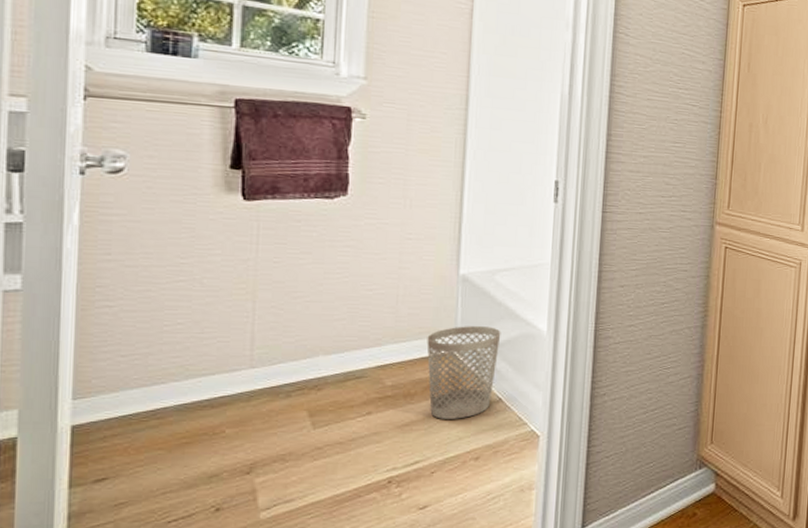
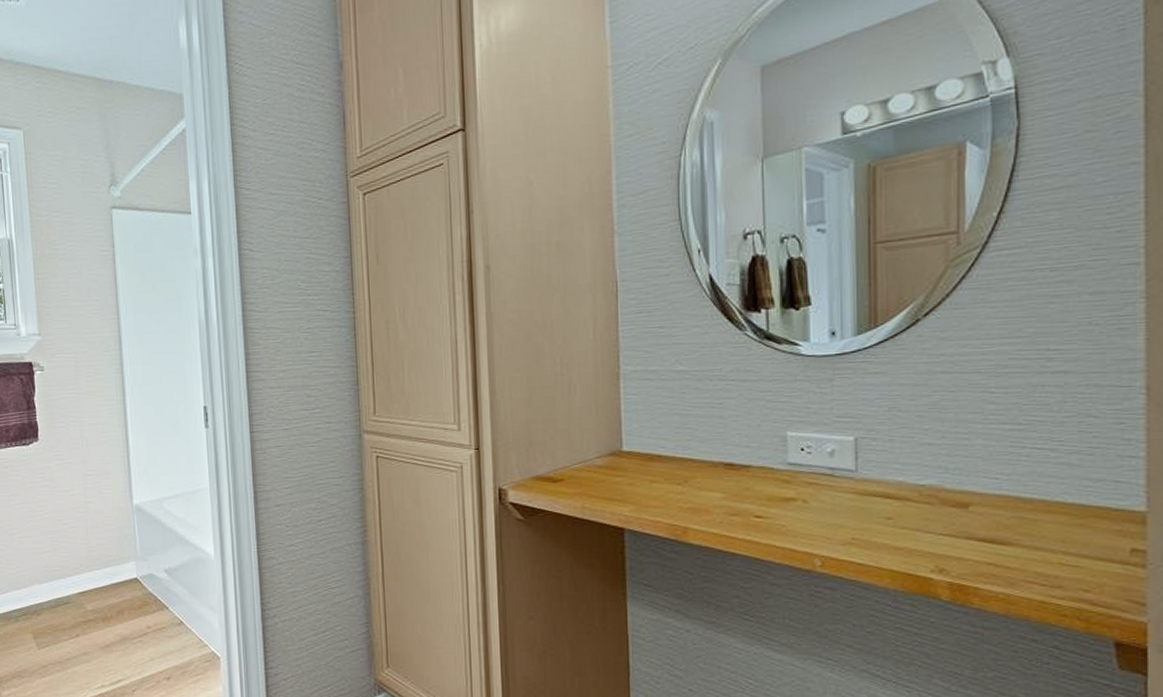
wastebasket: present [426,326,501,419] -> none [114,552,175,641]

